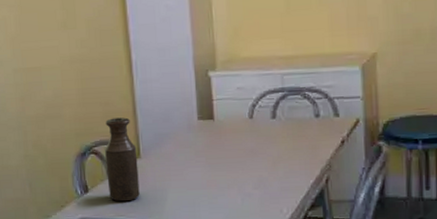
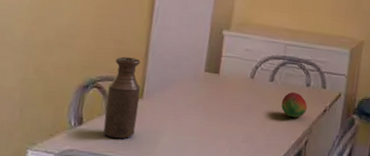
fruit: none [289,126,321,155] -> present [281,92,307,118]

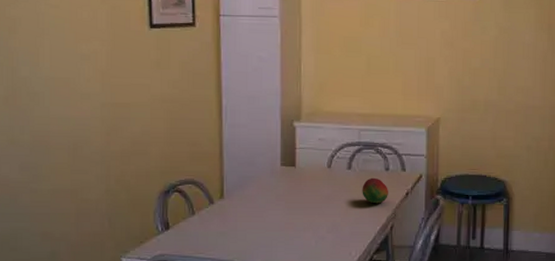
bottle: present [103,56,141,139] -> none [188,159,221,240]

